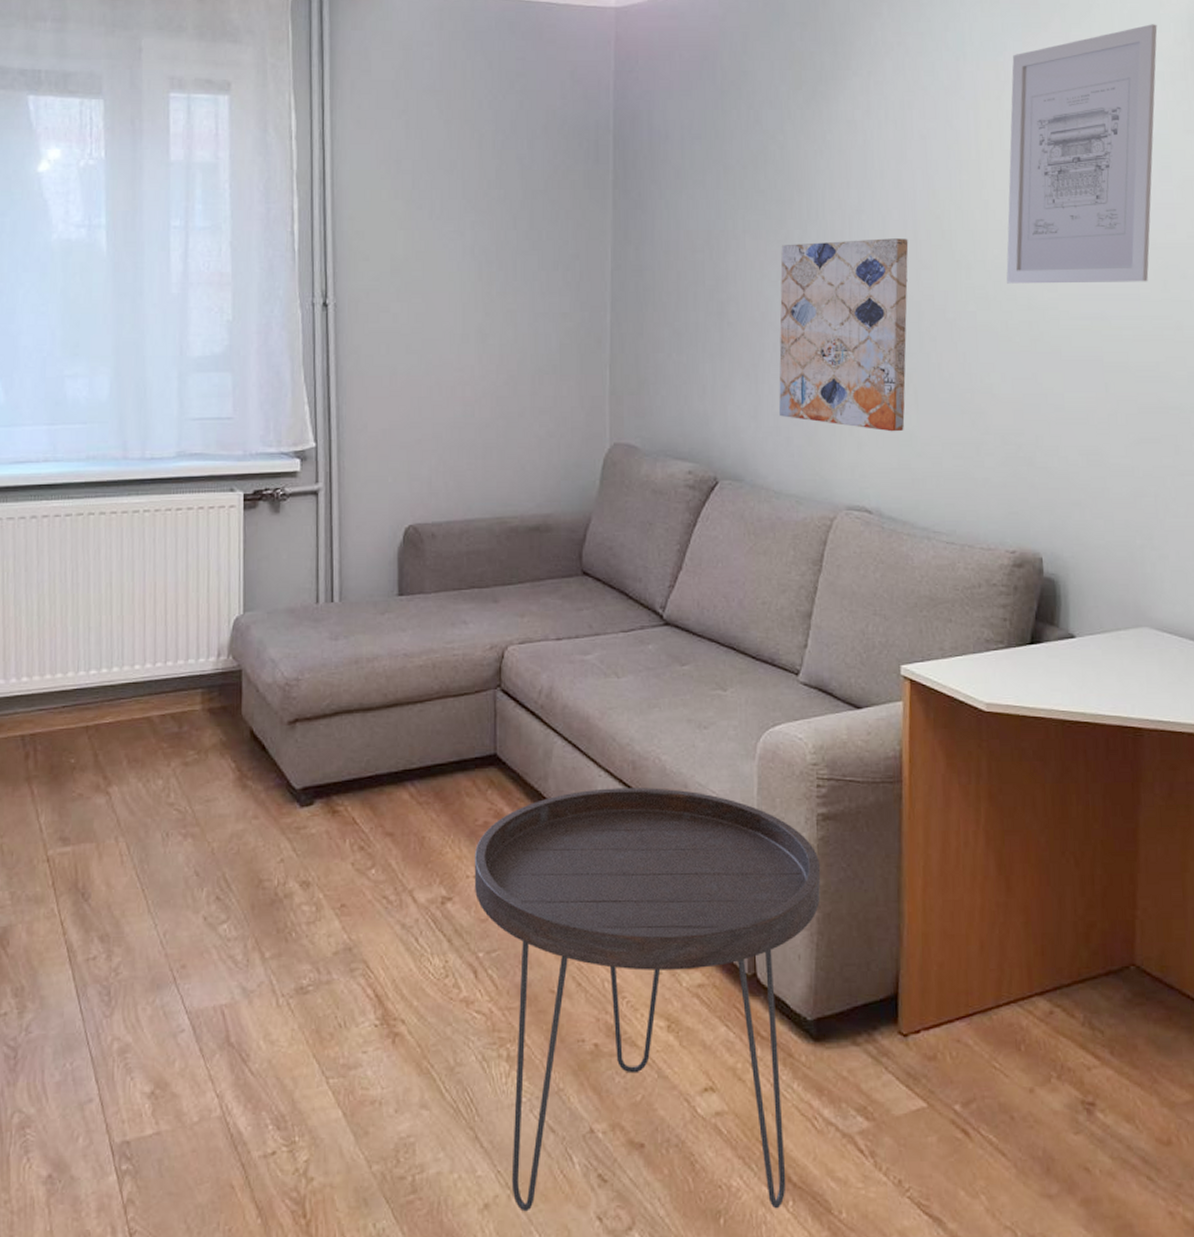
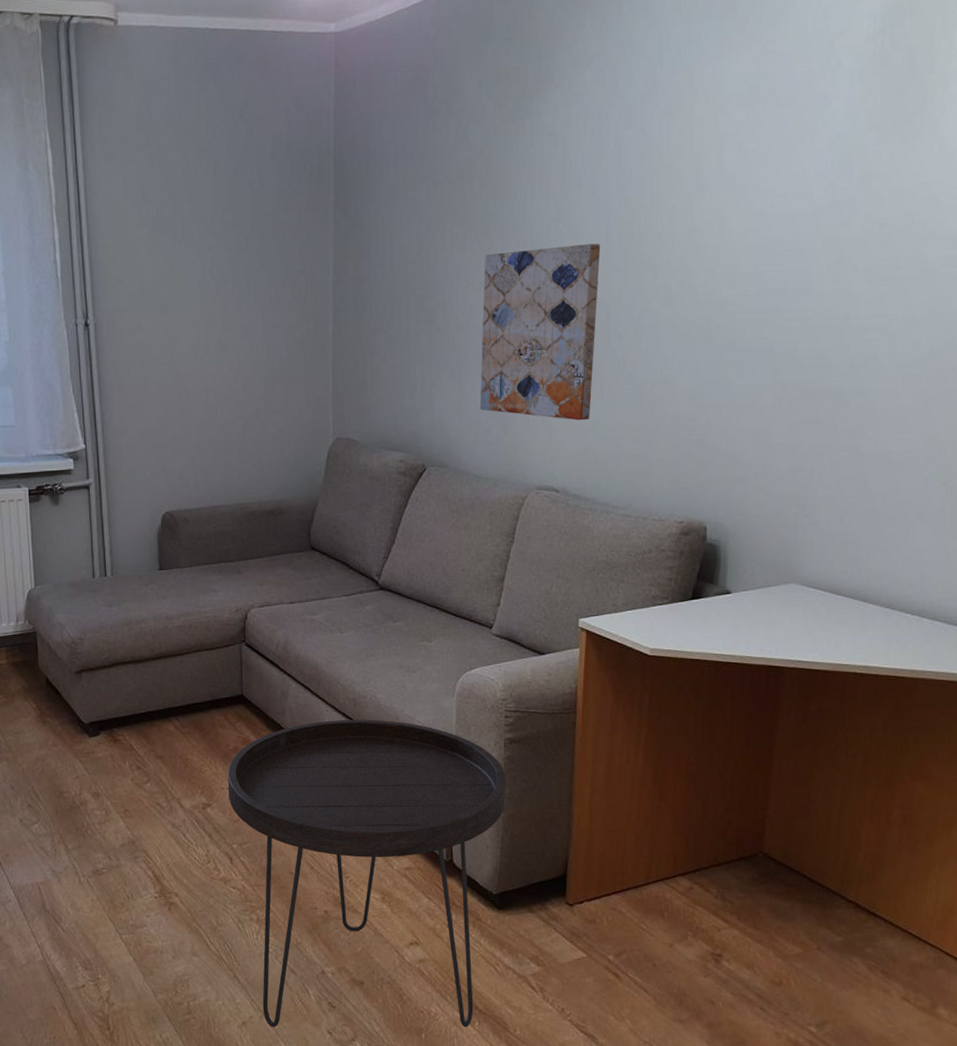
wall art: present [1006,24,1158,284] -> none [690,20,850,283]

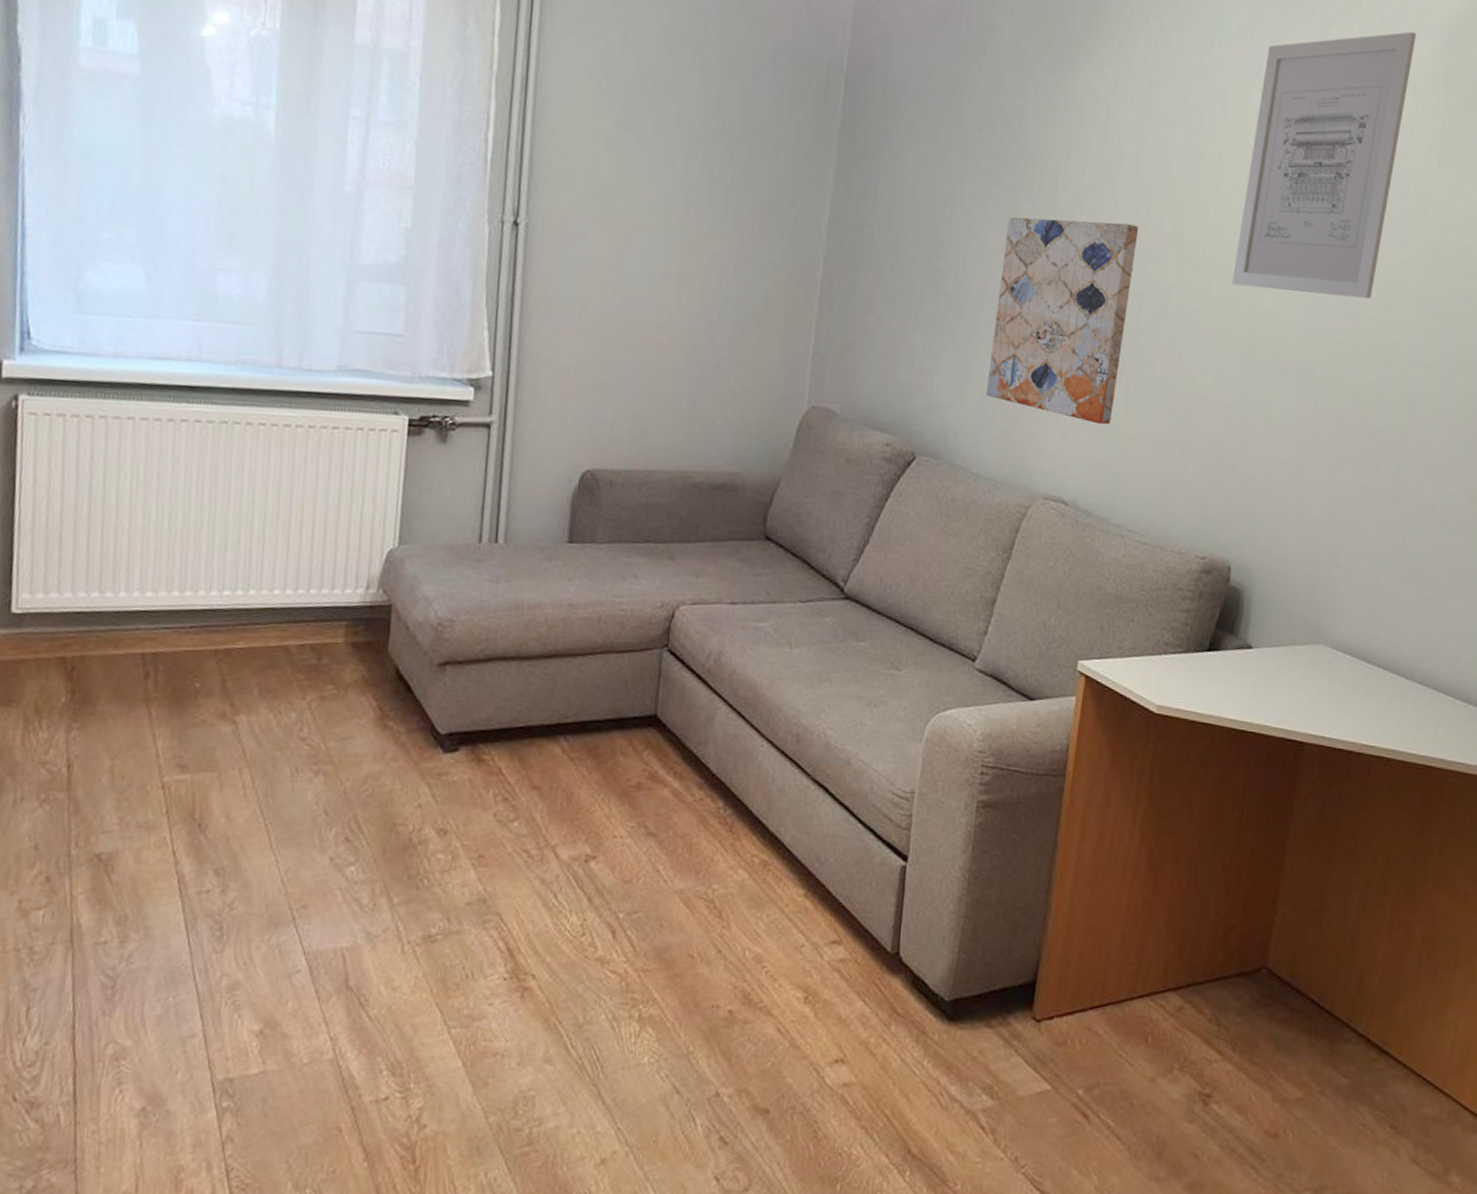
side table: present [227,719,507,1028] -> none [621,758,975,1178]
wall art: none [690,20,850,283] -> present [1232,31,1417,299]

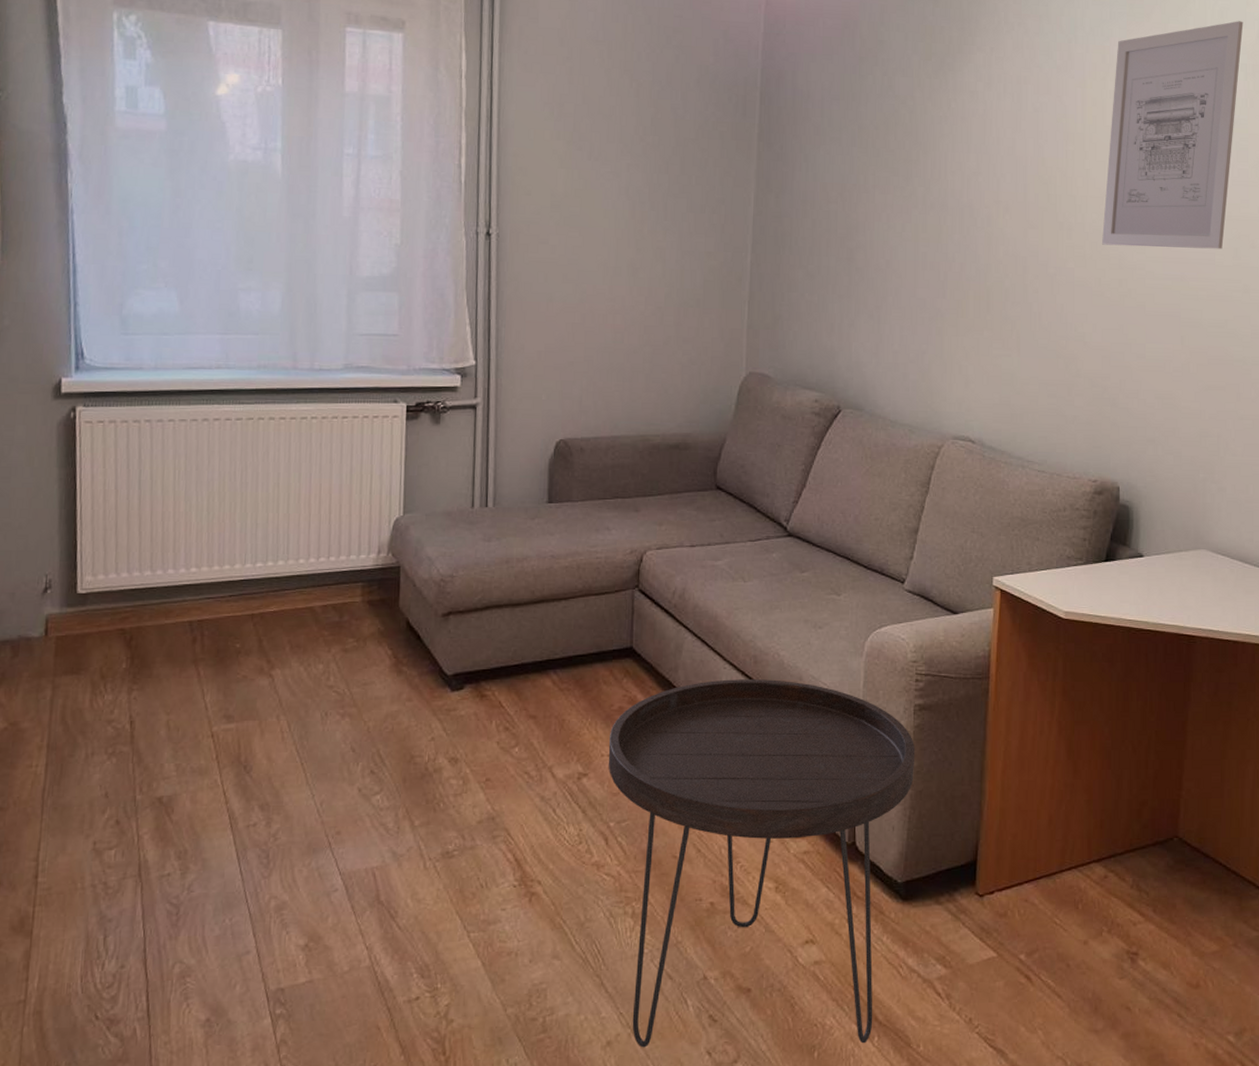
side table: none [621,758,975,1178] -> present [608,679,916,1048]
wall art: present [985,217,1139,425] -> none [897,199,1019,372]

